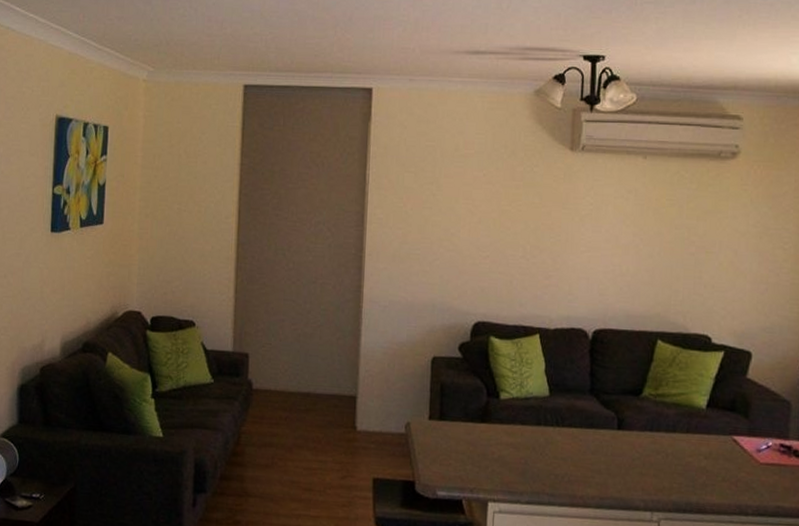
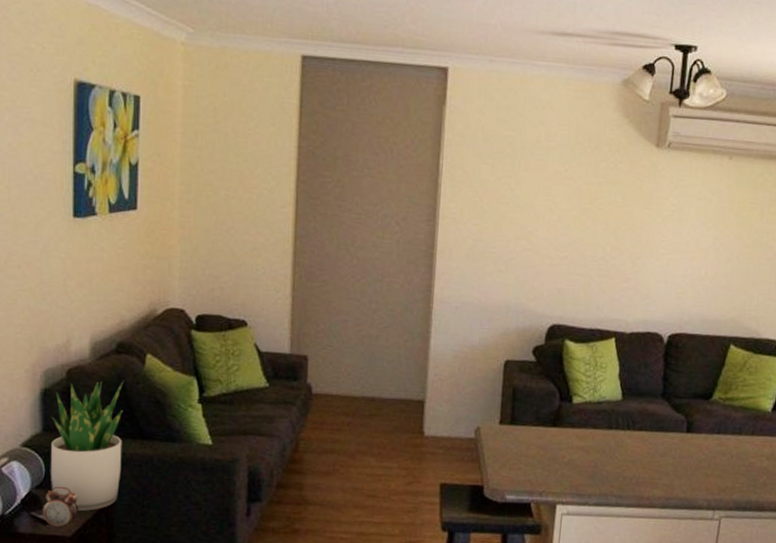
alarm clock: none [15,474,46,515] -> present [43,486,79,529]
planter: none [23,377,88,499] -> present [51,380,124,512]

